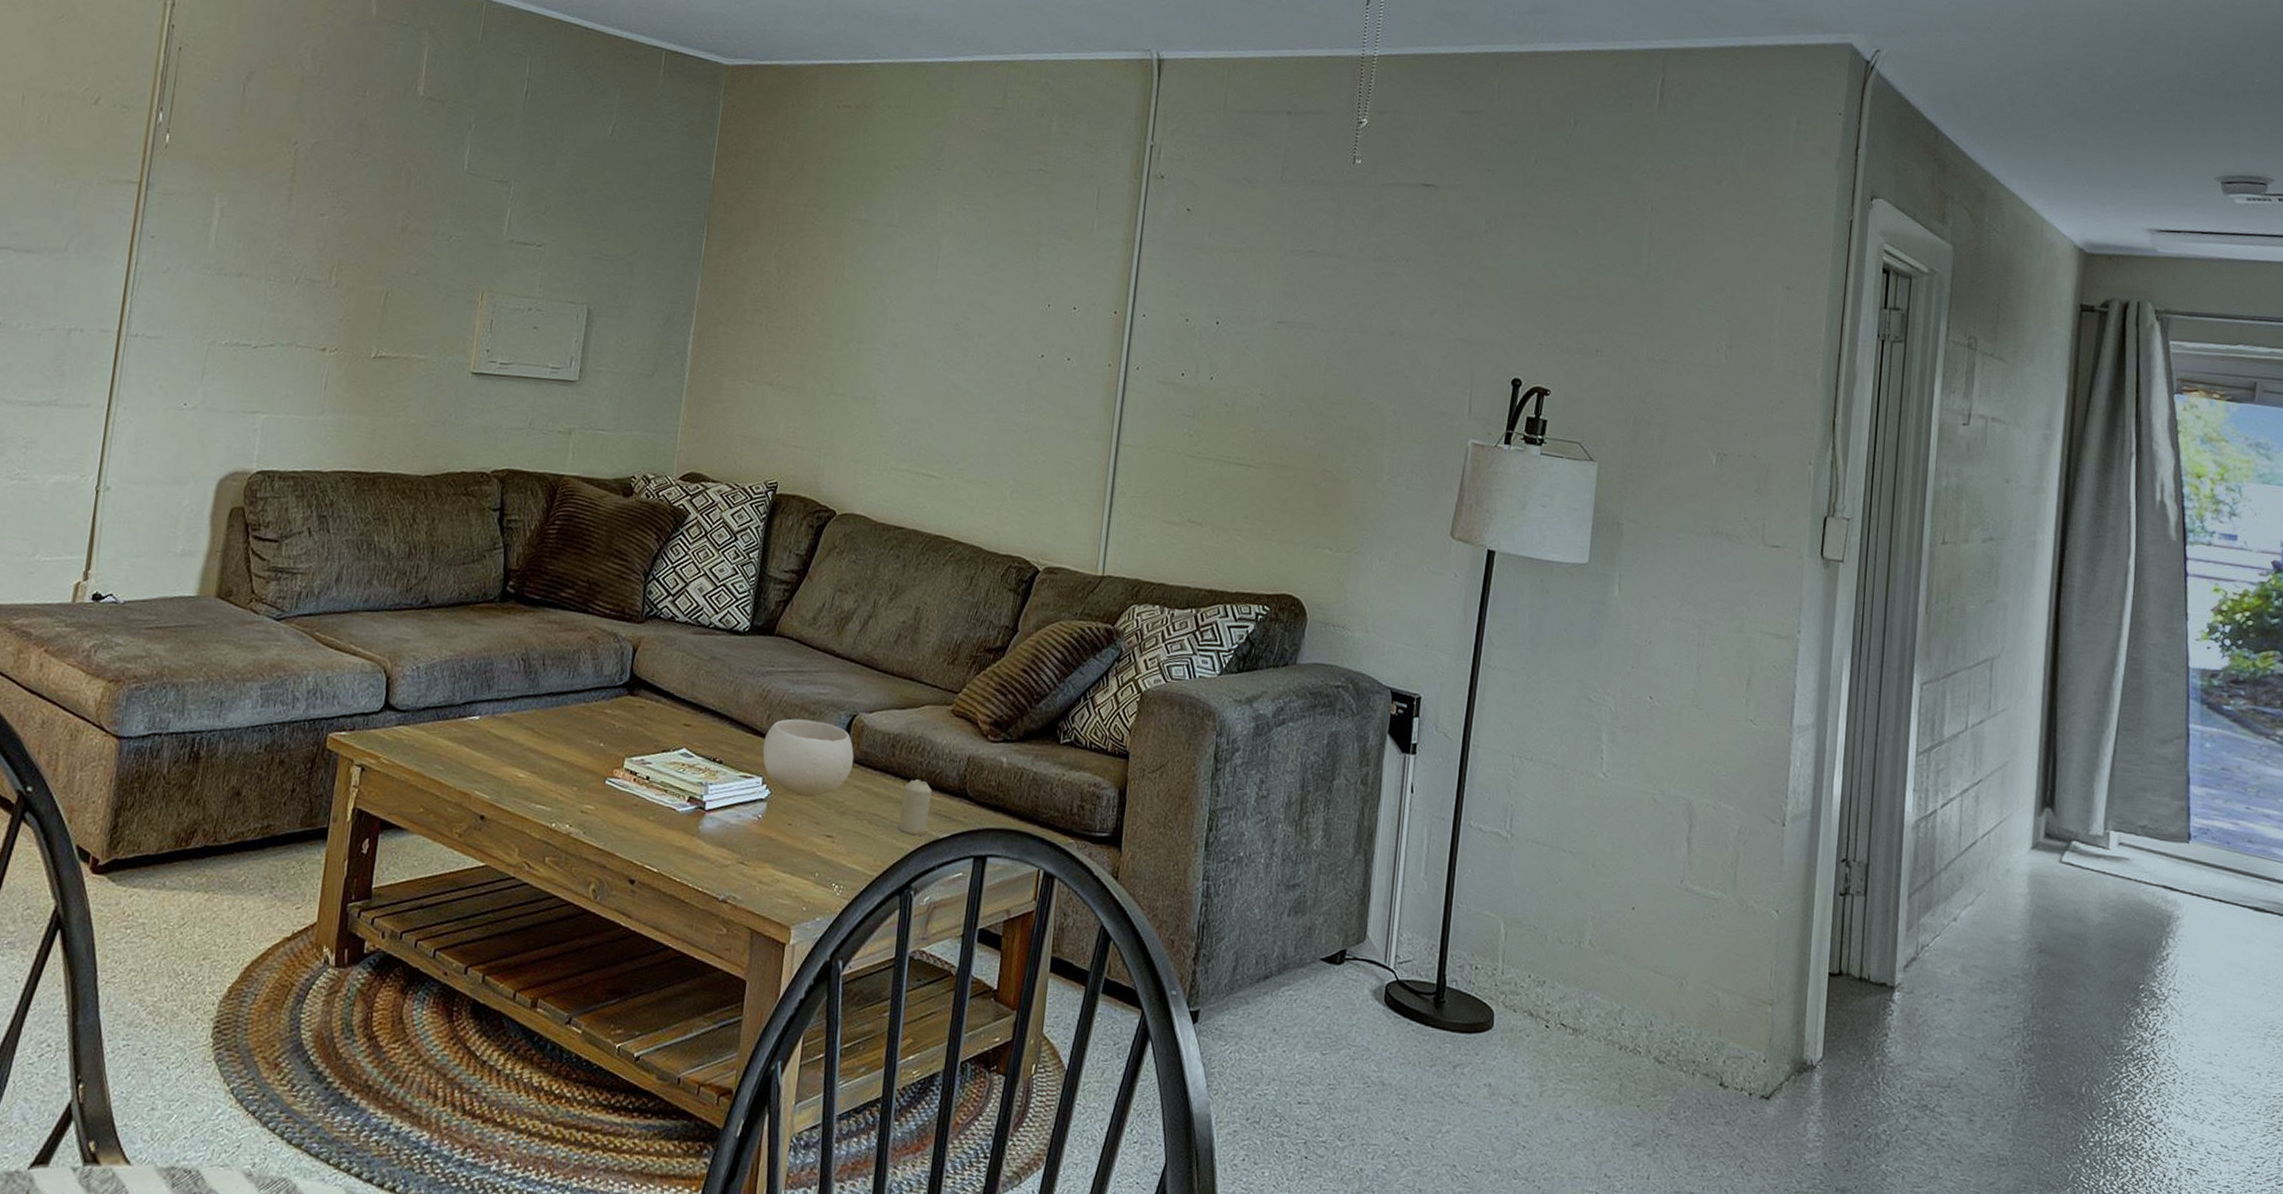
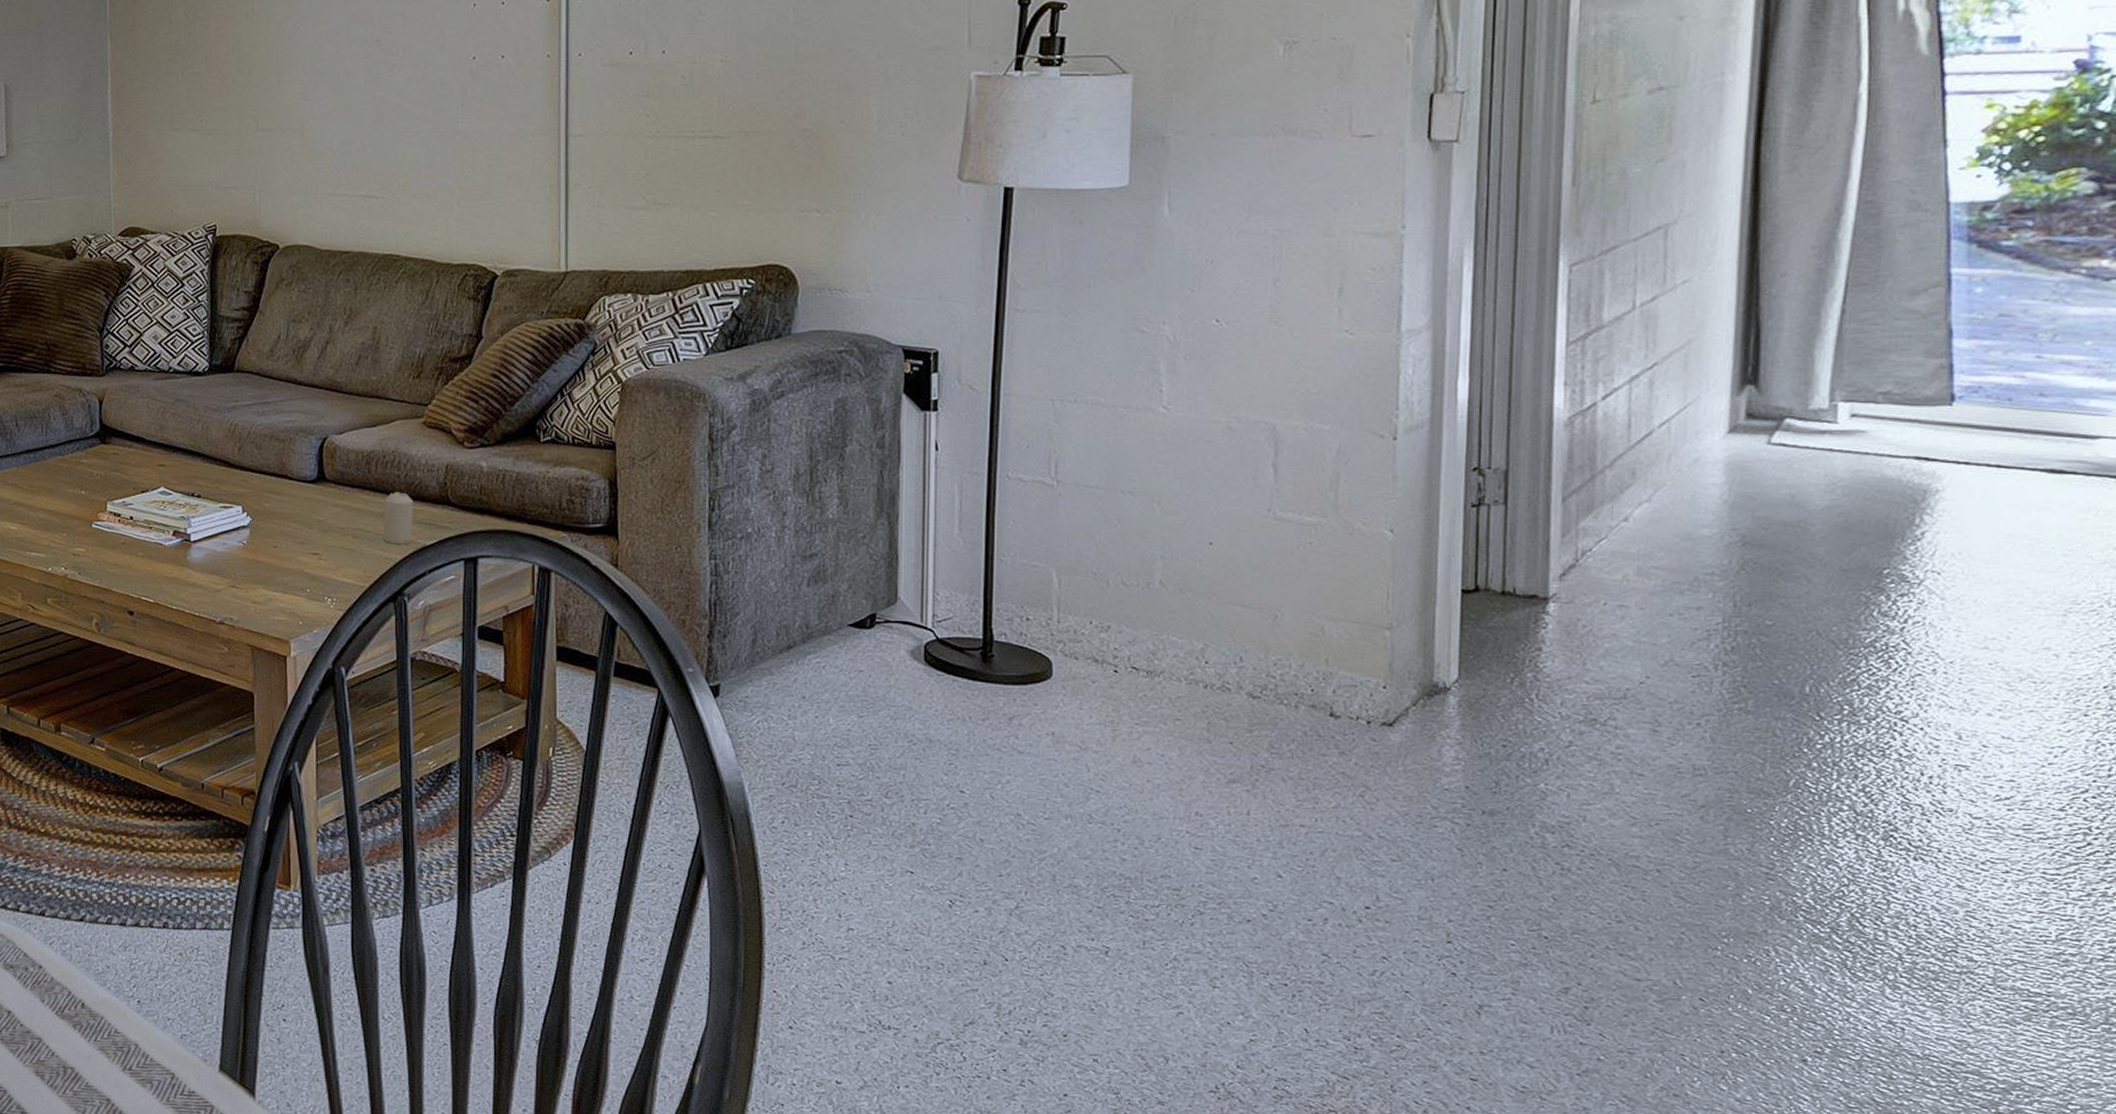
bowl: present [762,718,854,796] -> none [238,447,330,519]

